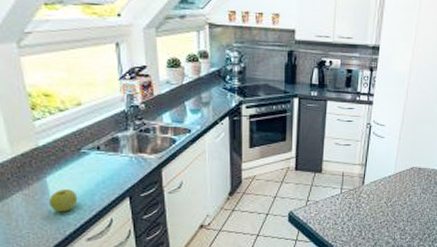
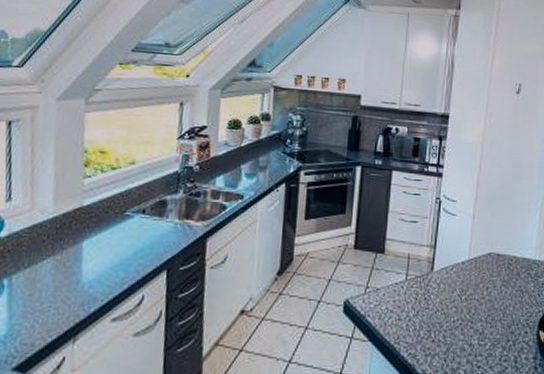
apple: present [48,189,78,212] -> none [78,257,112,283]

